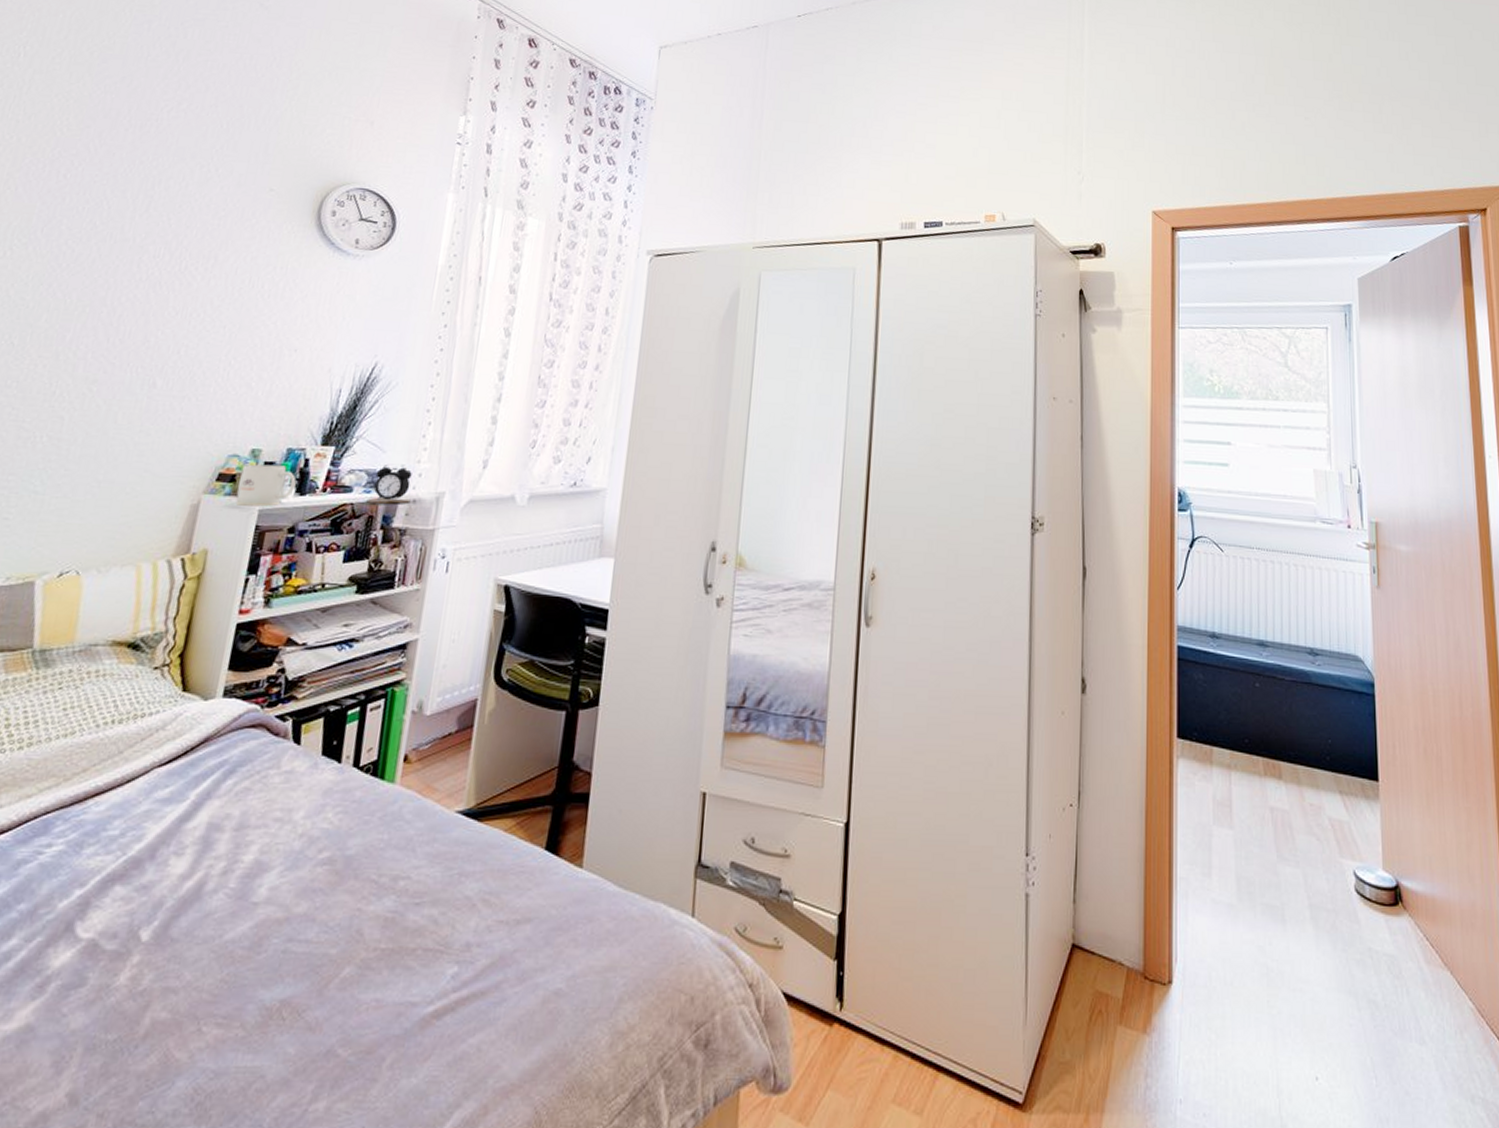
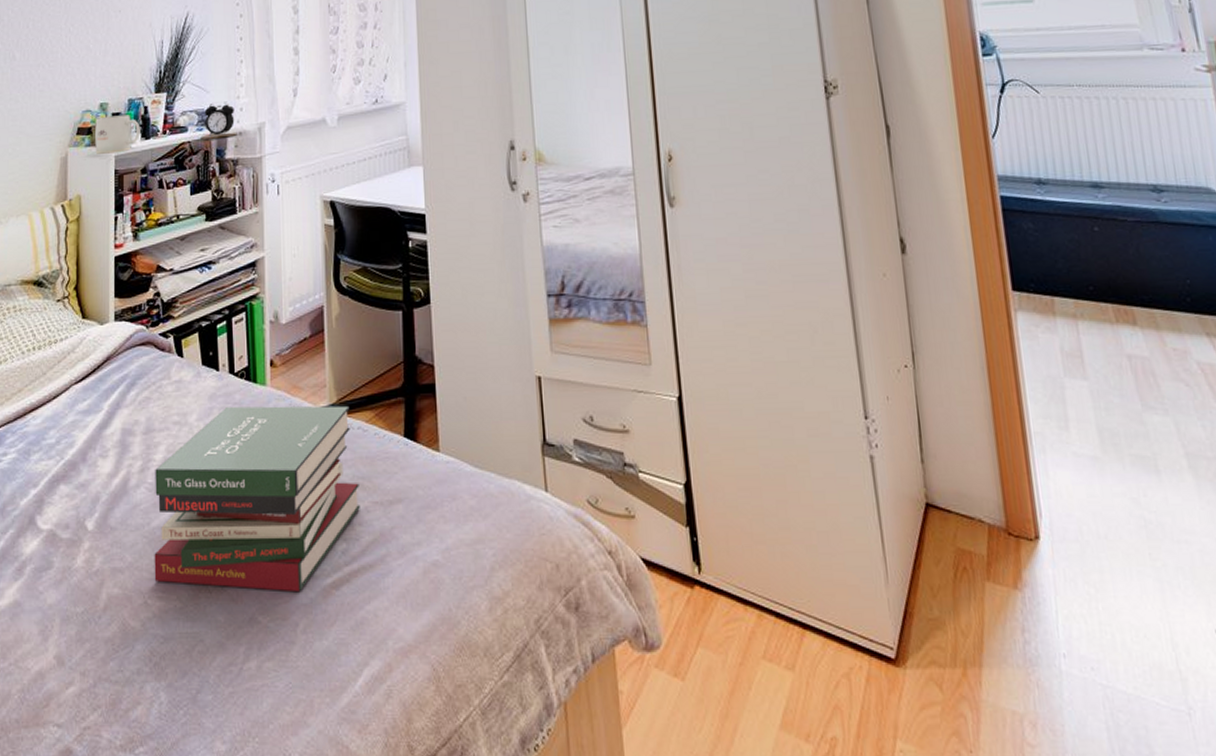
books: none [215,805,488,1022] -> present [154,405,360,593]

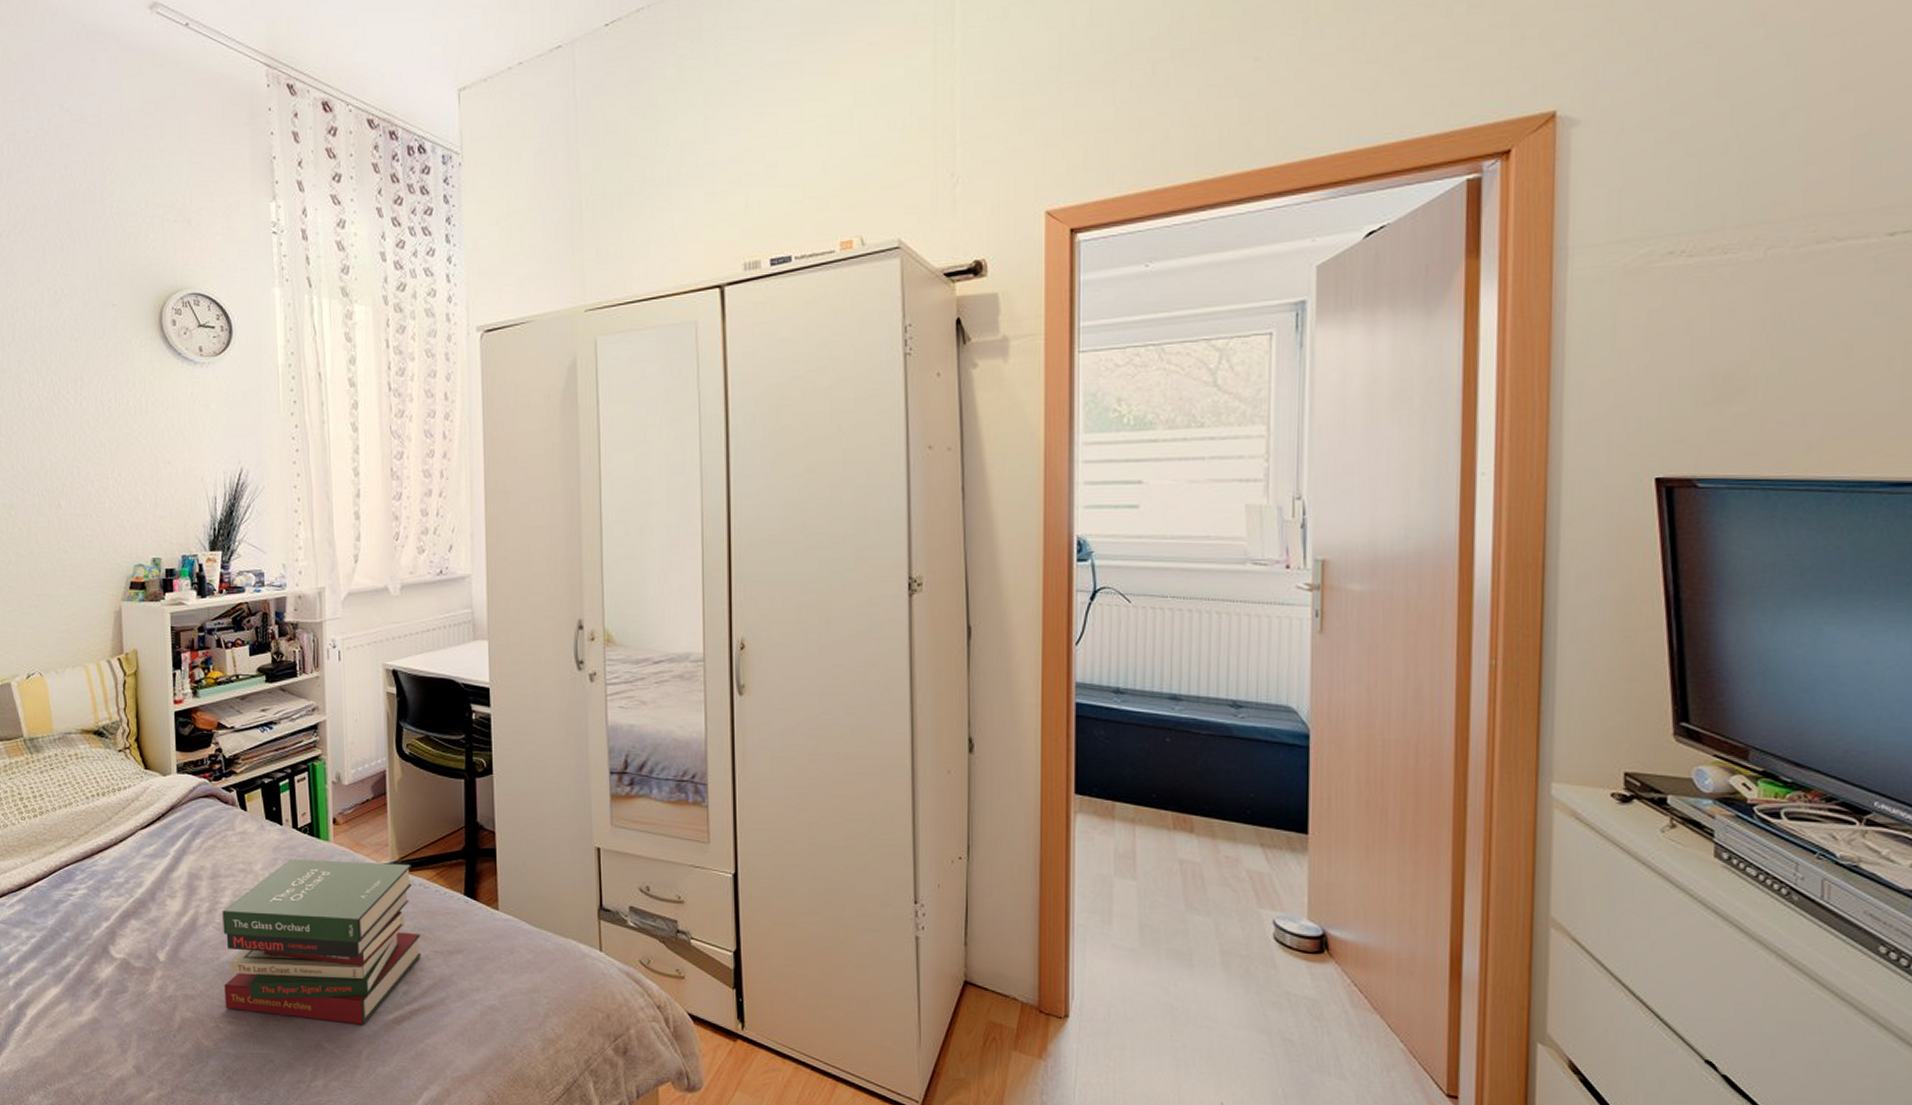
mug: present [94,115,140,154] -> none [148,571,196,610]
alarm clock: present [200,101,237,139] -> none [258,563,296,601]

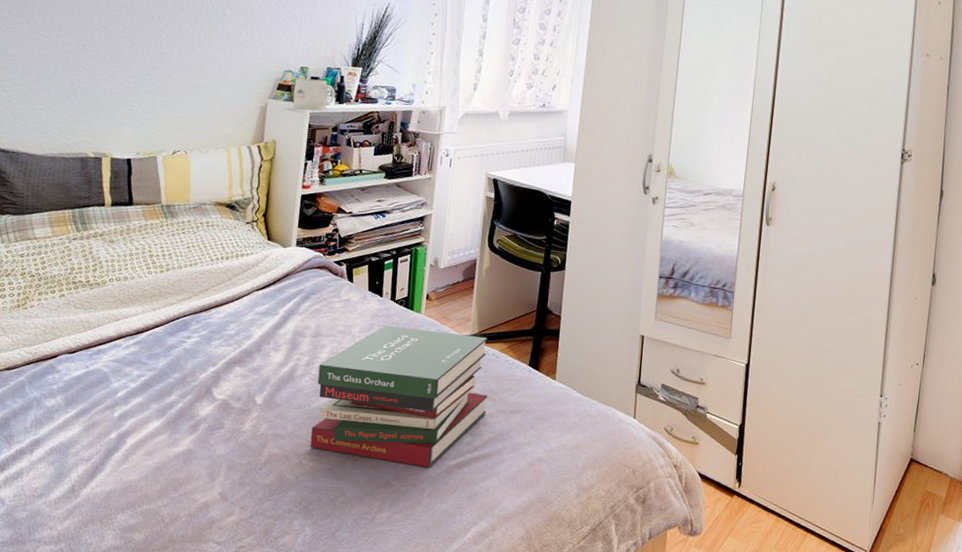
mug: none [148,571,196,610] -> present [293,78,336,111]

